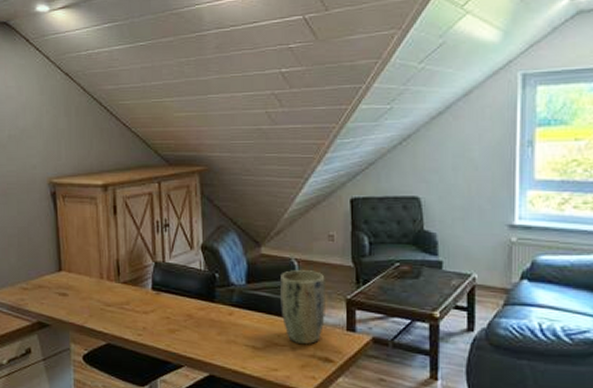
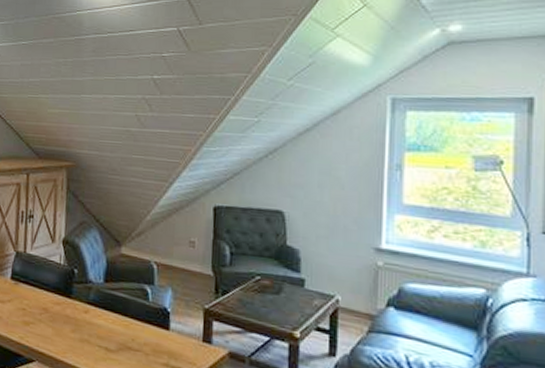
plant pot: present [279,270,325,345] -> none [136,273,184,352]

